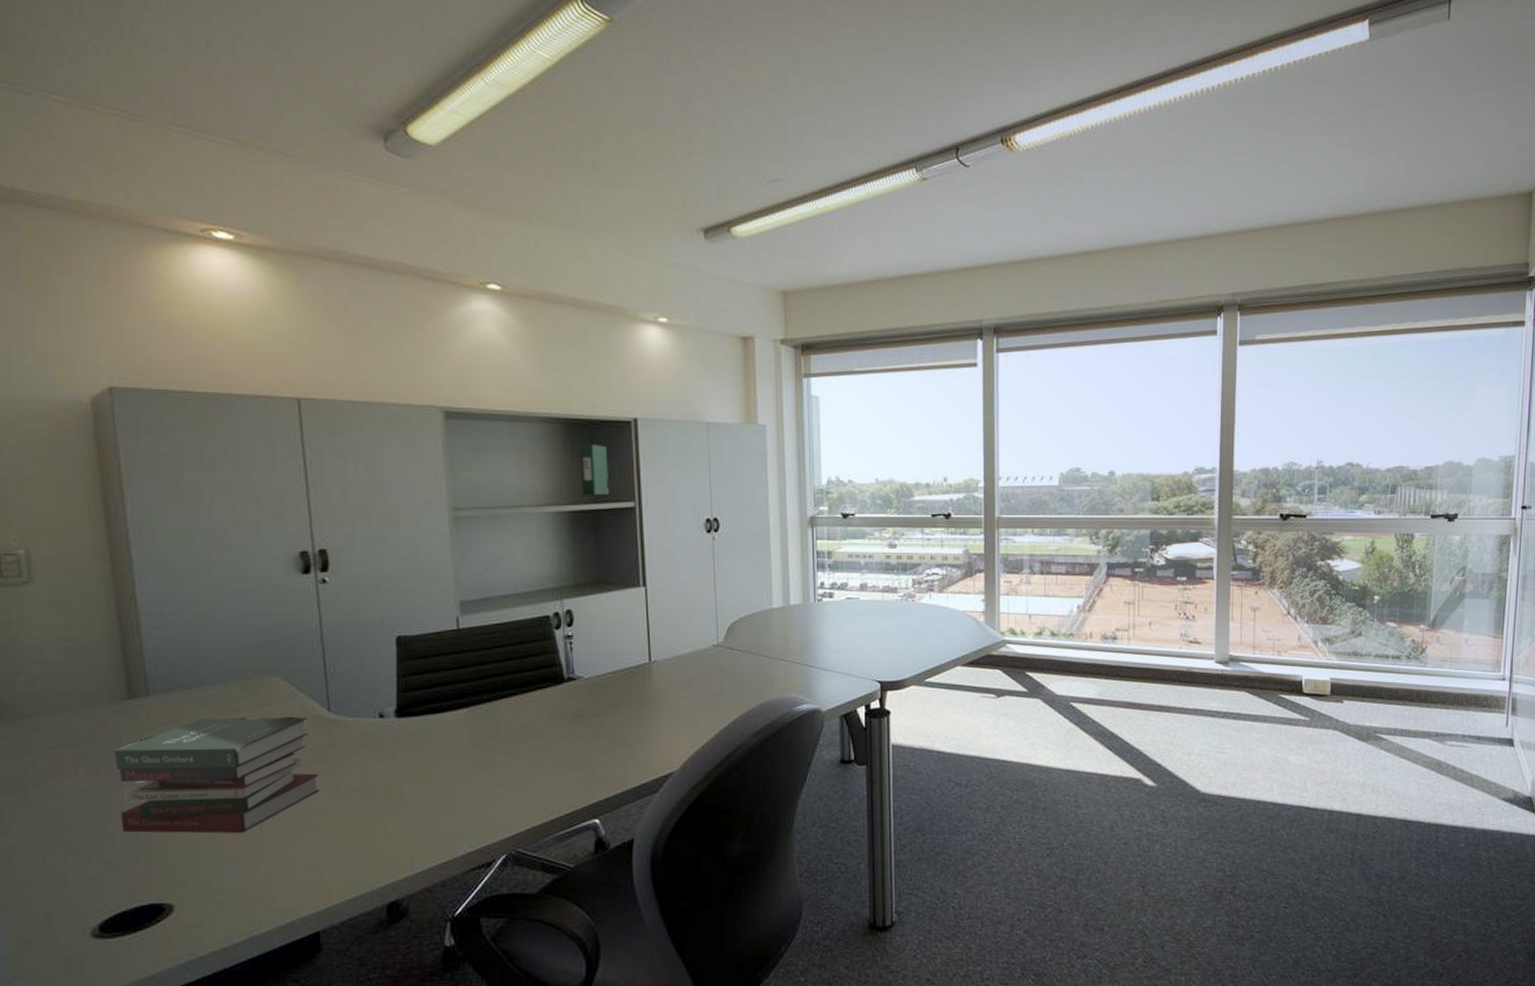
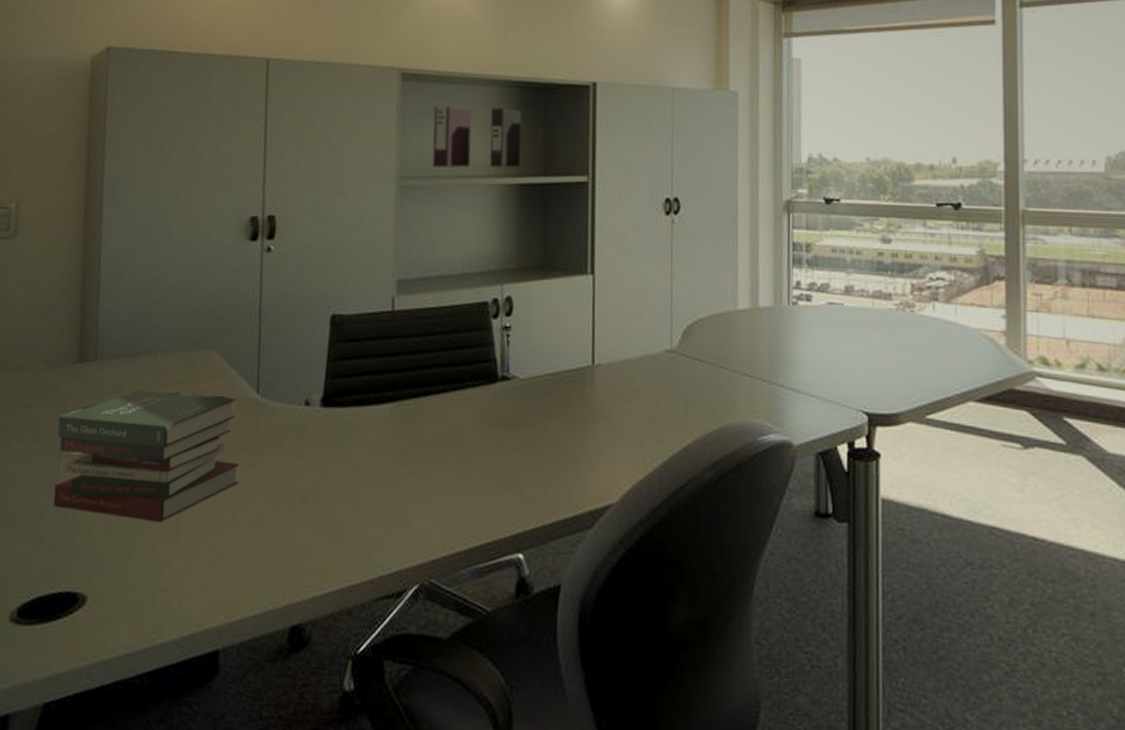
binder: none [481,441,522,498] -> present [432,105,472,168]
binder: none [538,443,571,497] -> present [489,108,522,168]
binder: present [580,443,609,496] -> none [532,109,563,168]

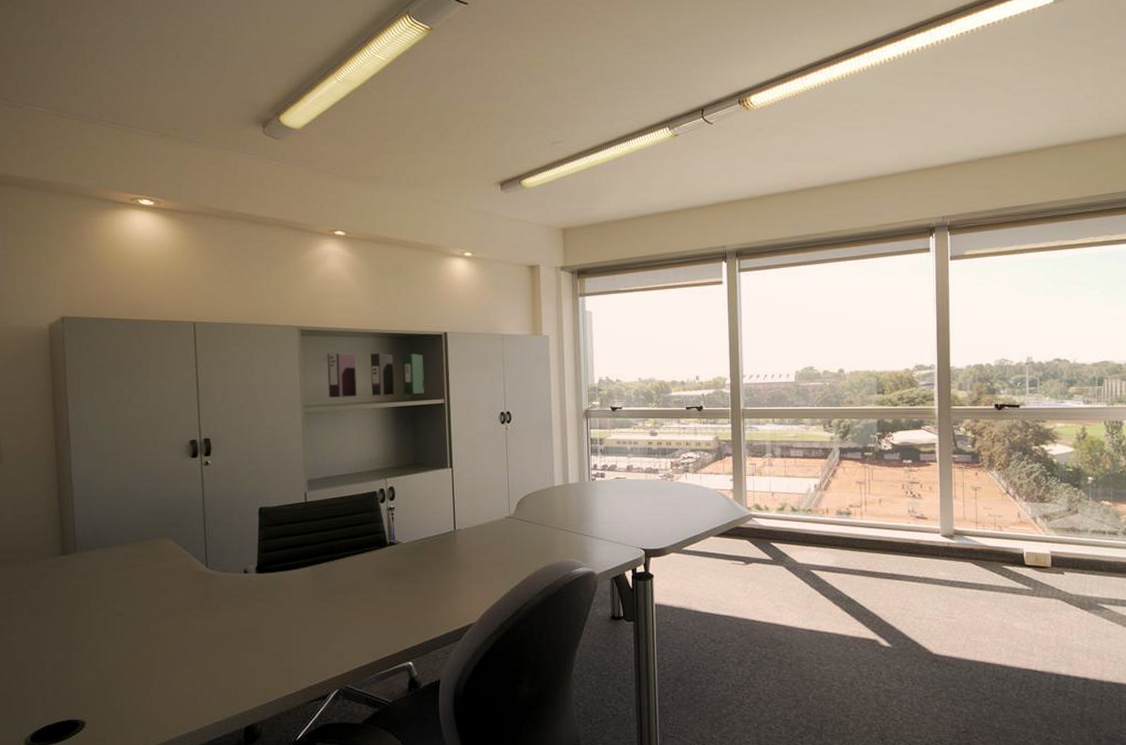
books: present [53,390,239,523] -> none [50,572,197,665]
binder: none [532,109,563,168] -> present [402,353,424,395]

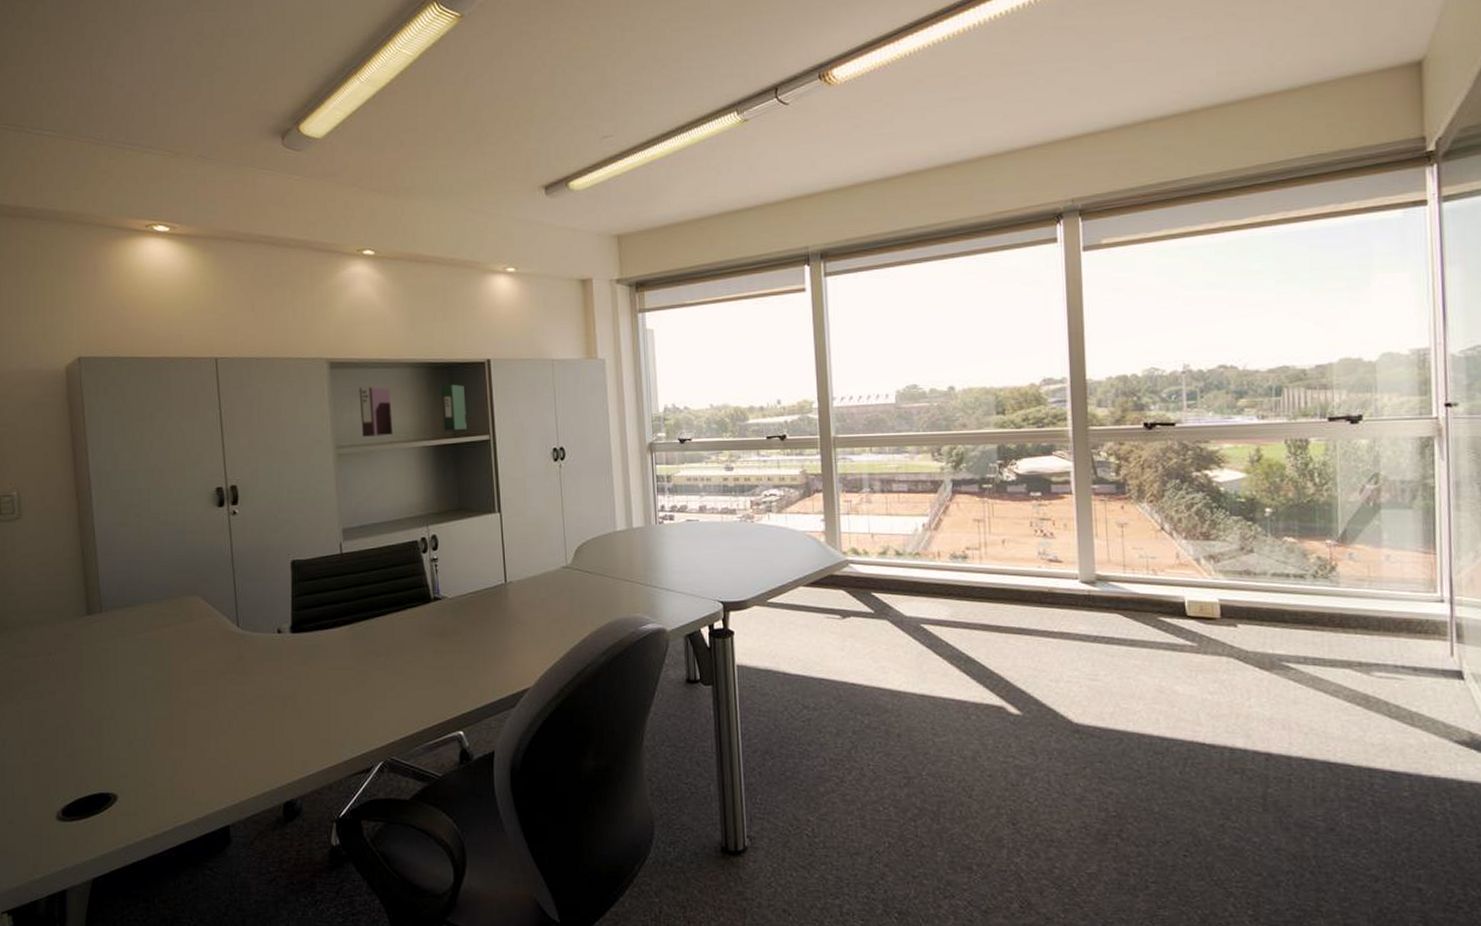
binder: present [370,353,394,396] -> none [406,385,434,434]

